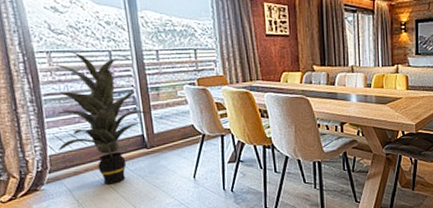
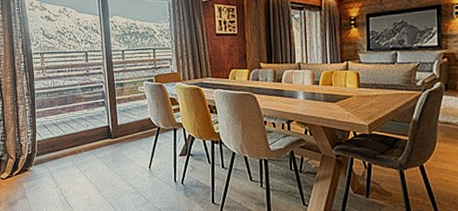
indoor plant: present [42,51,153,185] -> none [35,53,117,169]

